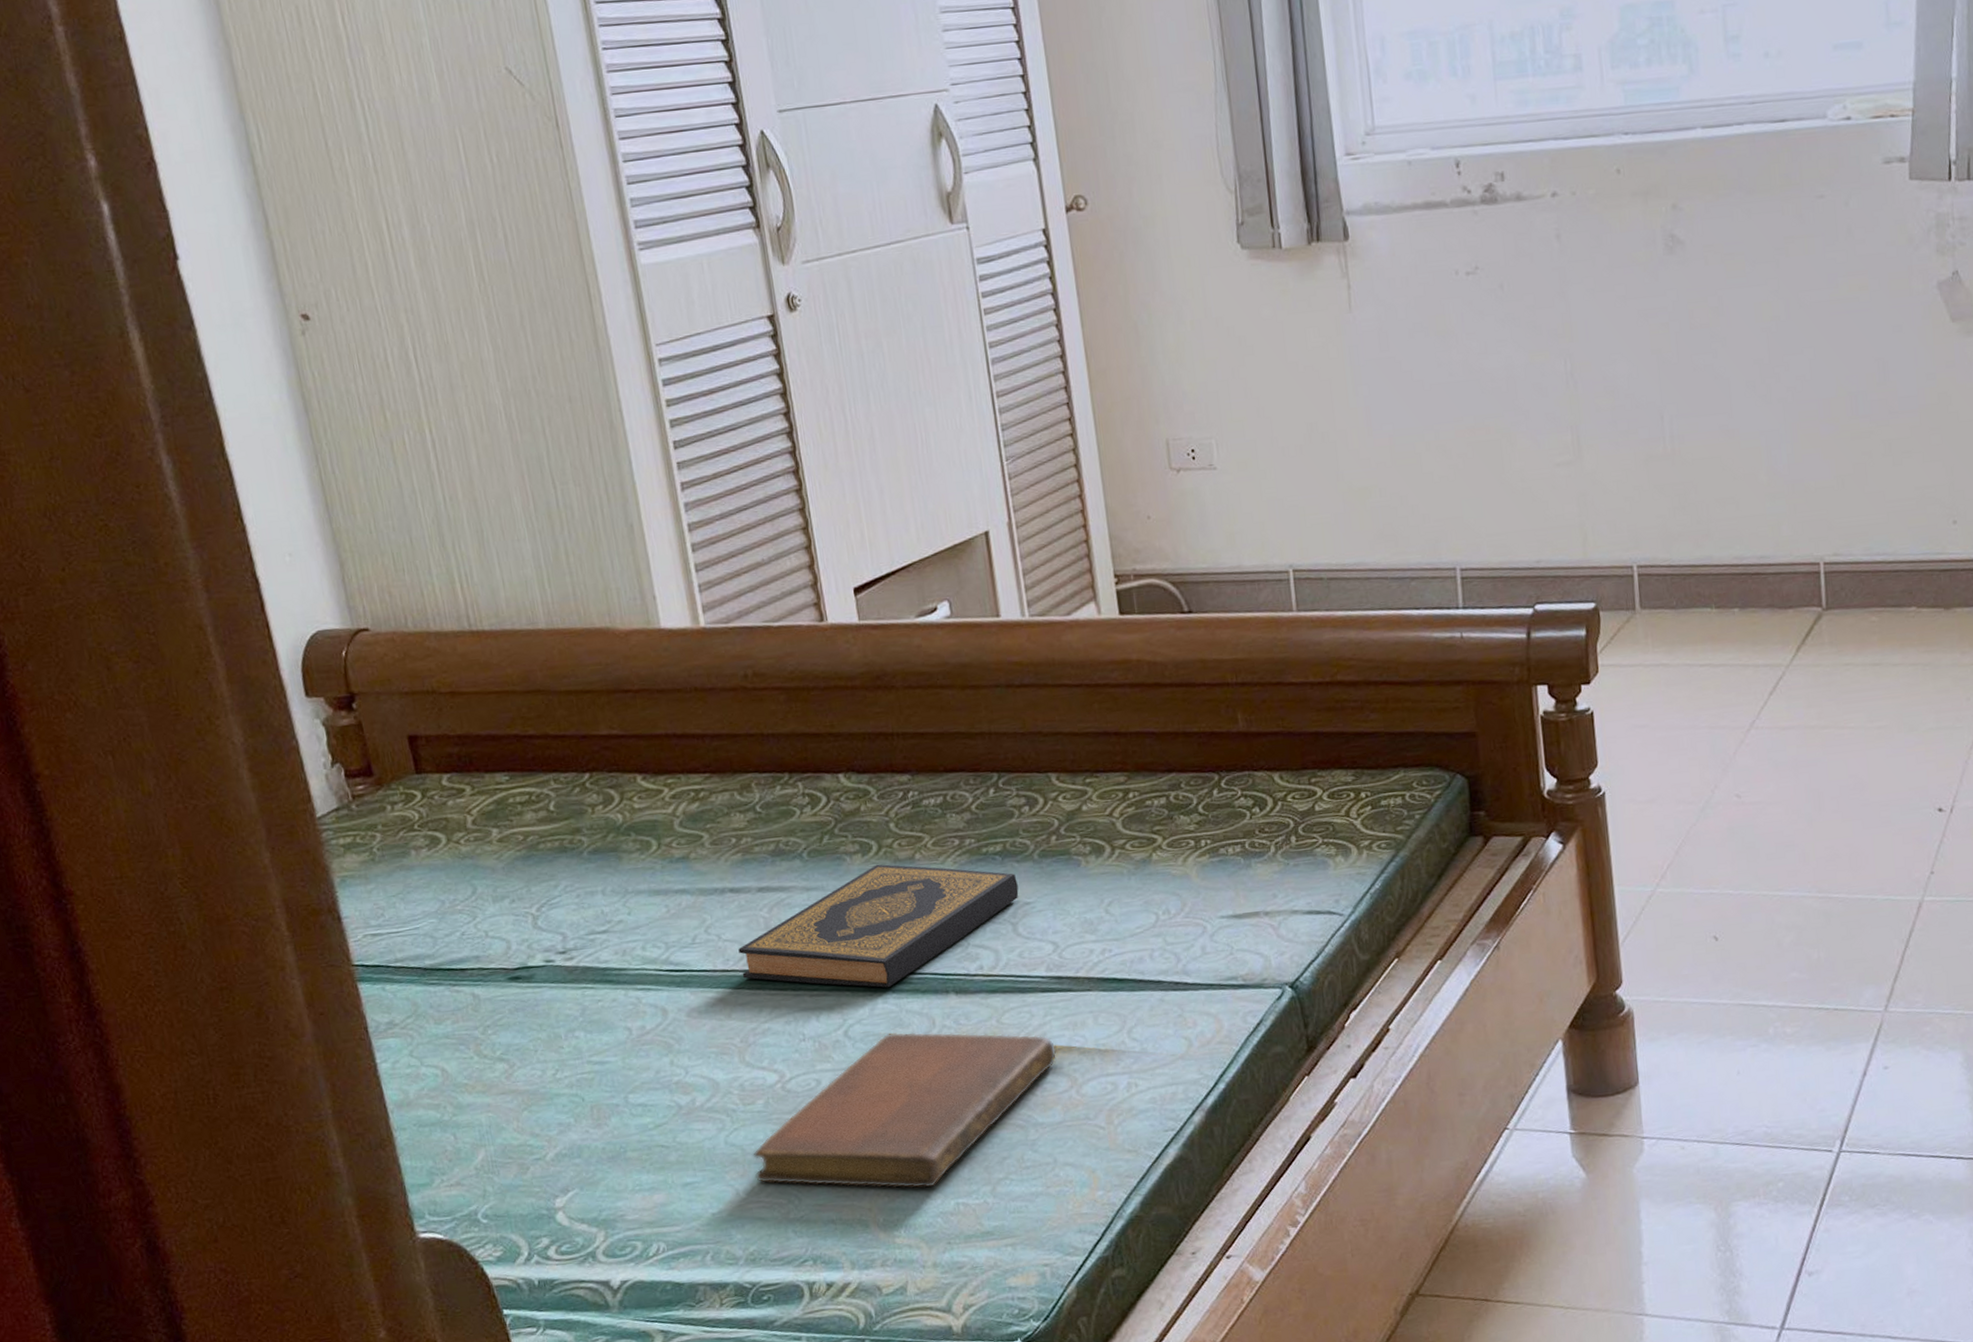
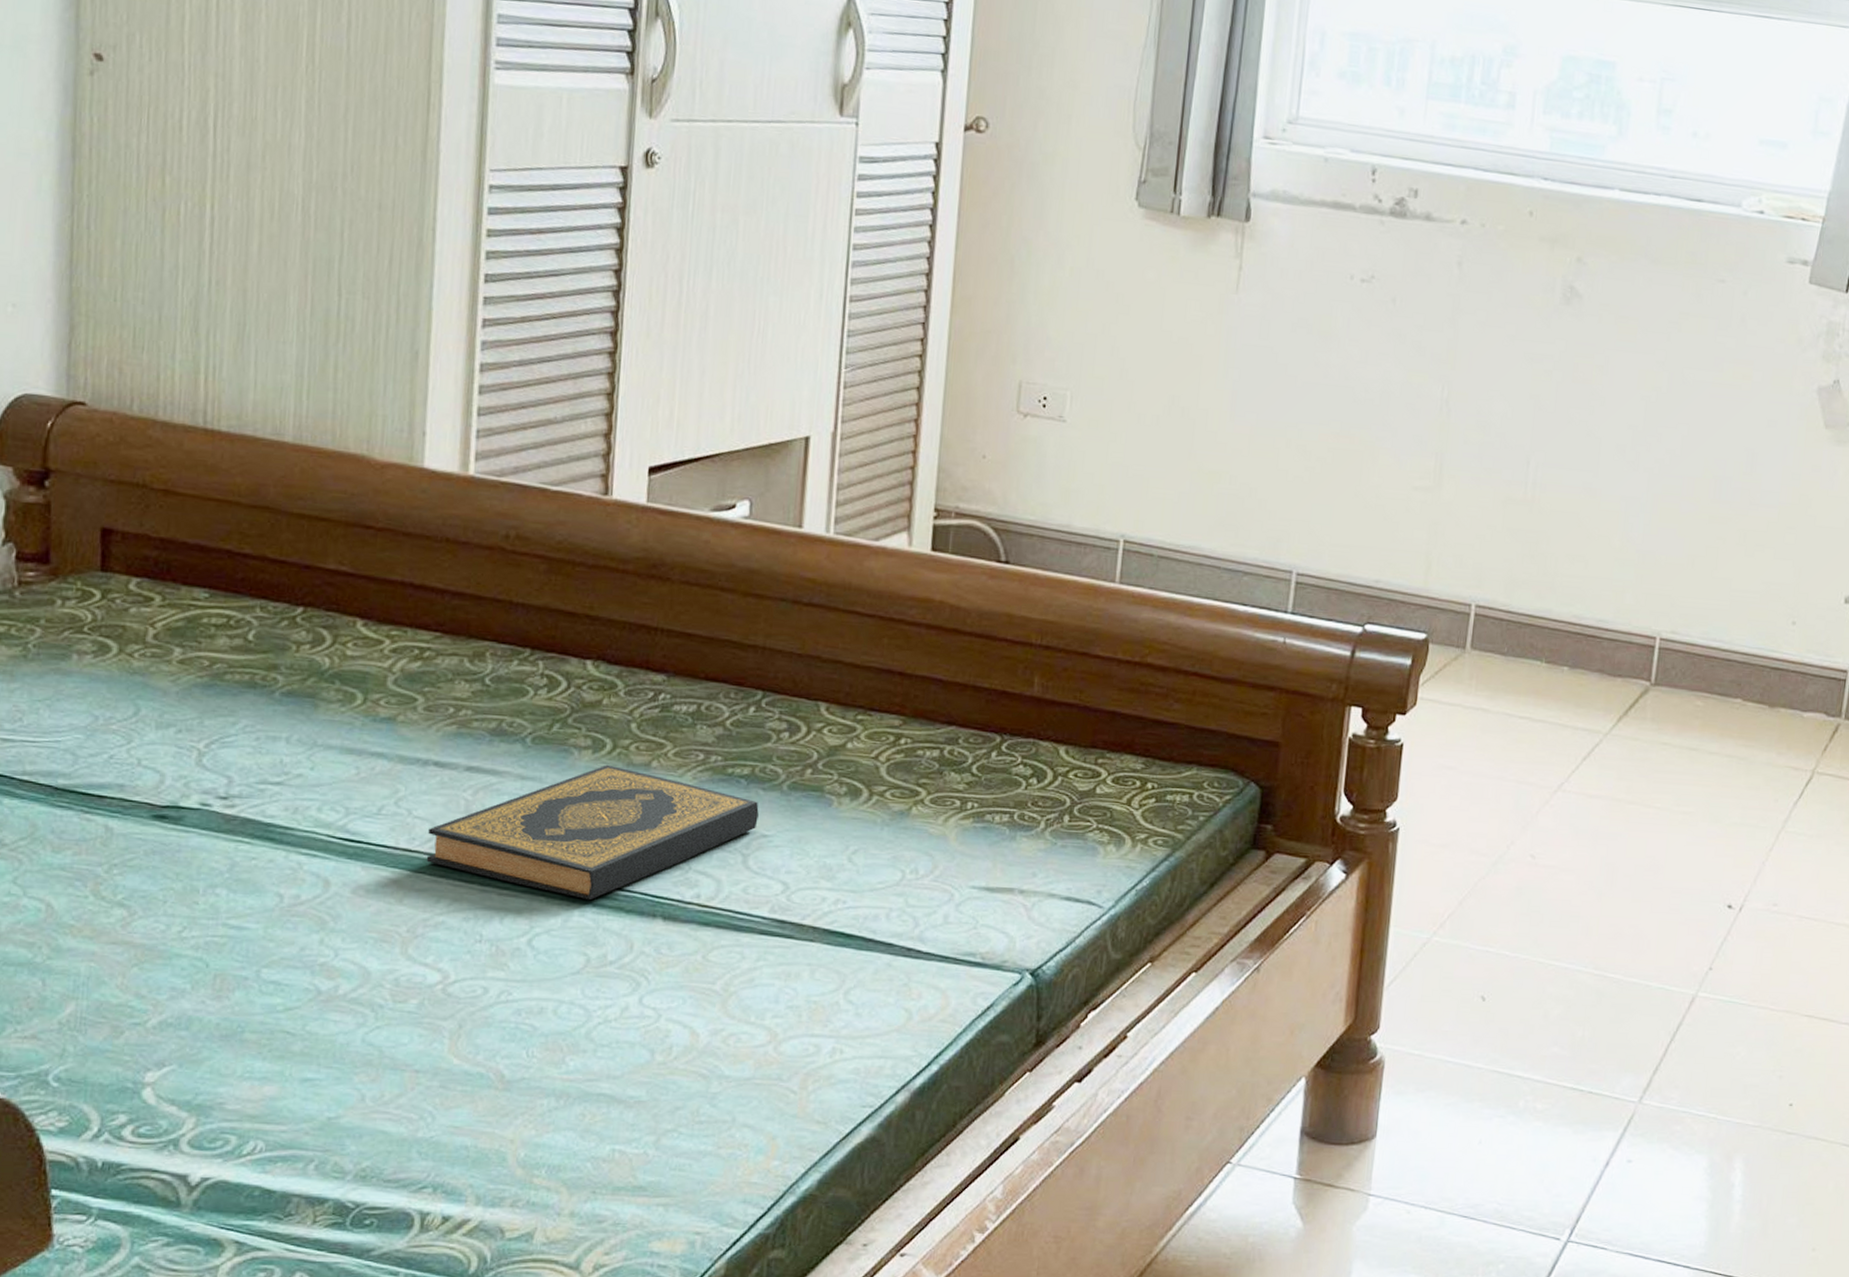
notebook: present [752,1032,1057,1188] -> none [388,951,761,1127]

